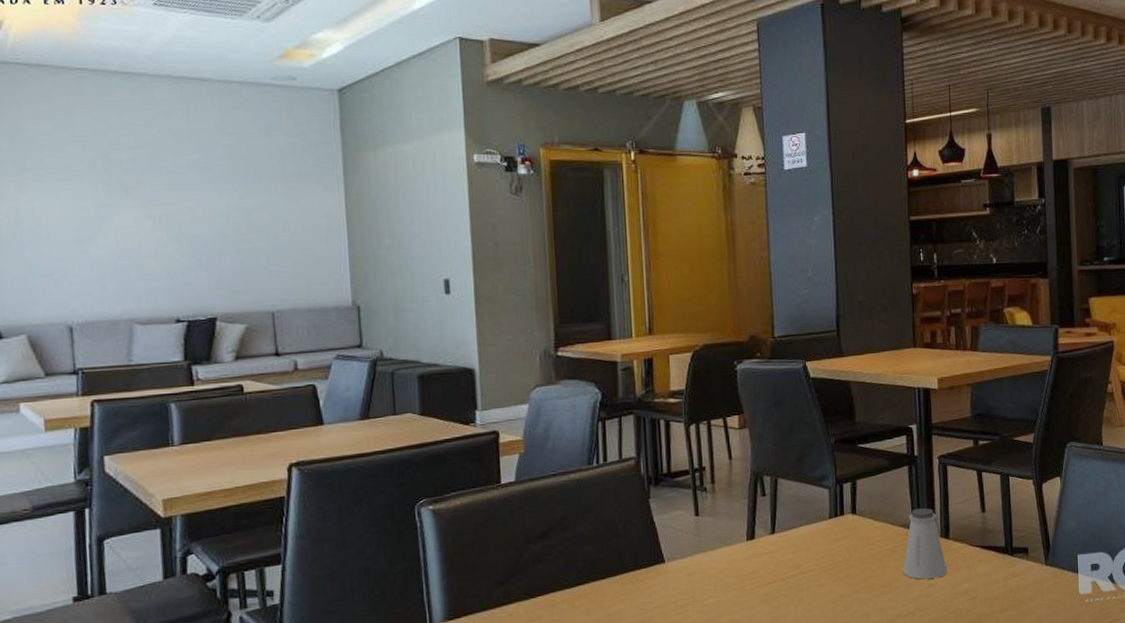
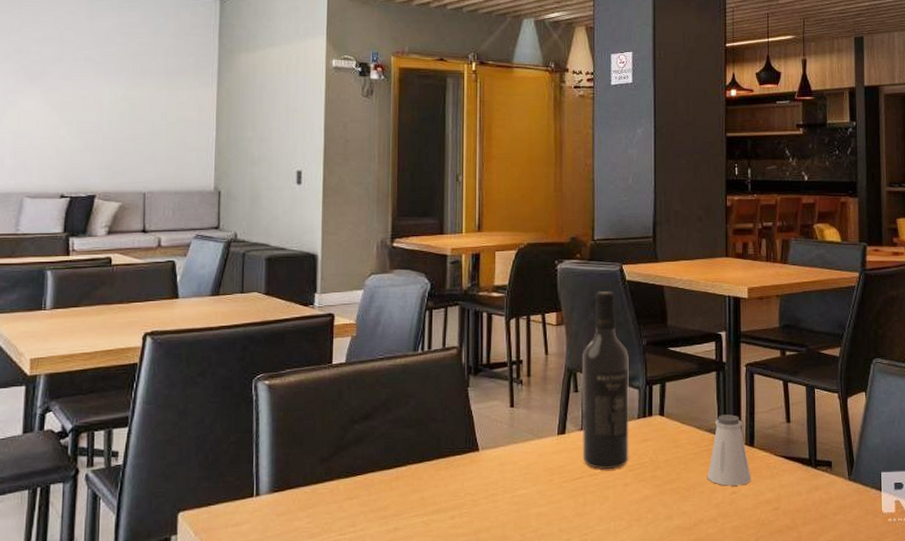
wine bottle: none [767,390,822,572] -> present [581,291,629,469]

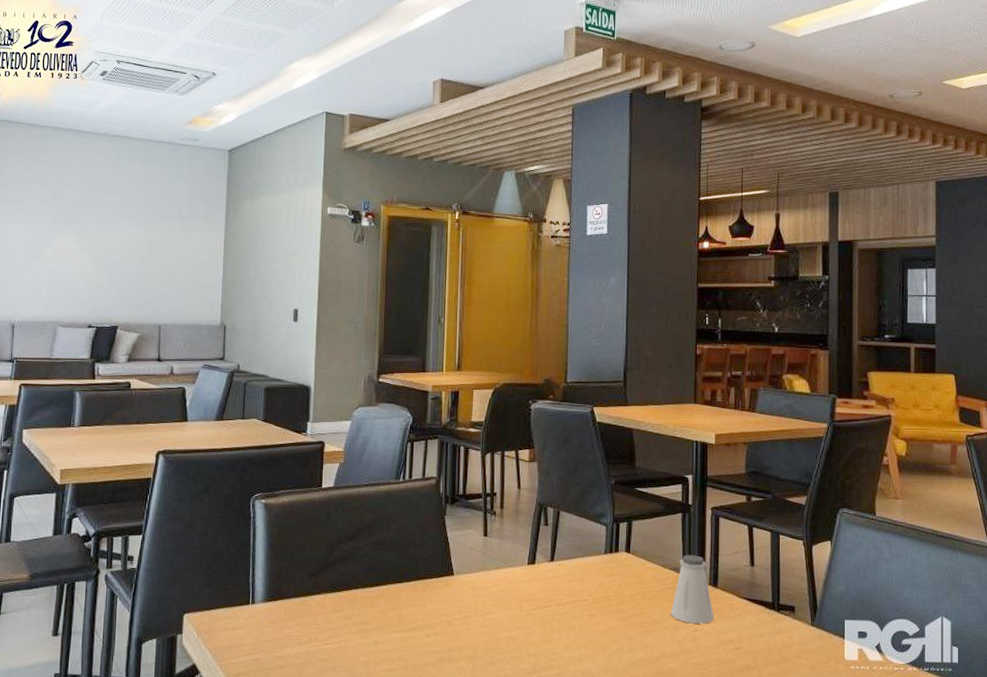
wine bottle: present [581,291,629,469] -> none [550,431,597,600]

